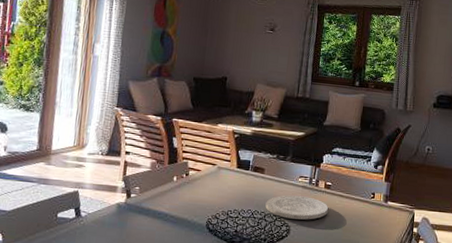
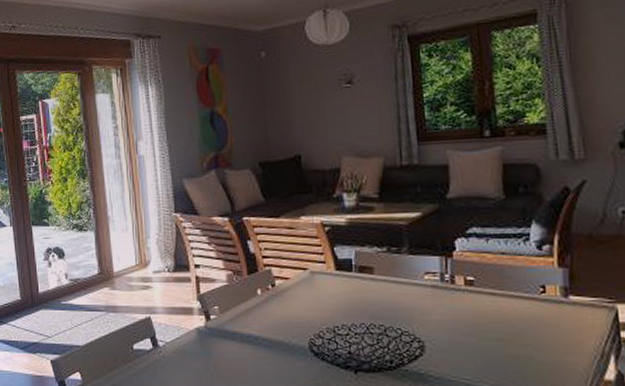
plate: present [265,195,328,220] -> none [383,299,476,331]

